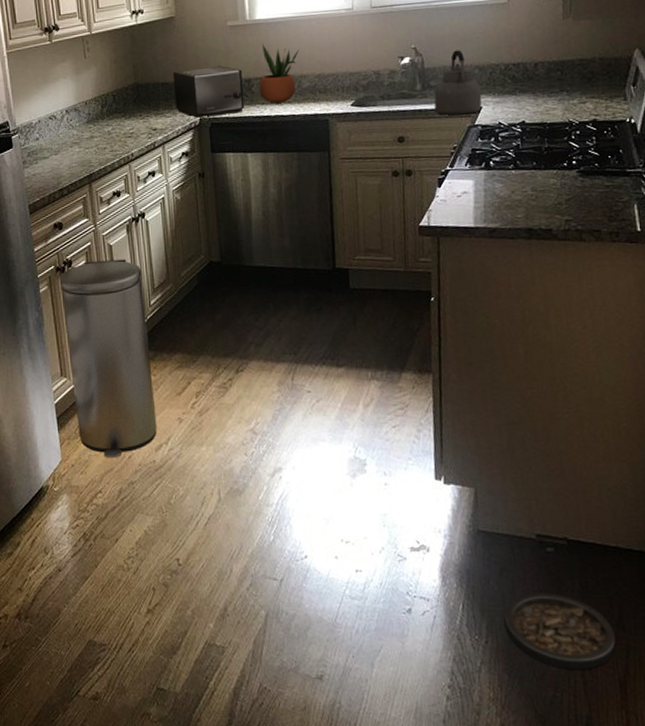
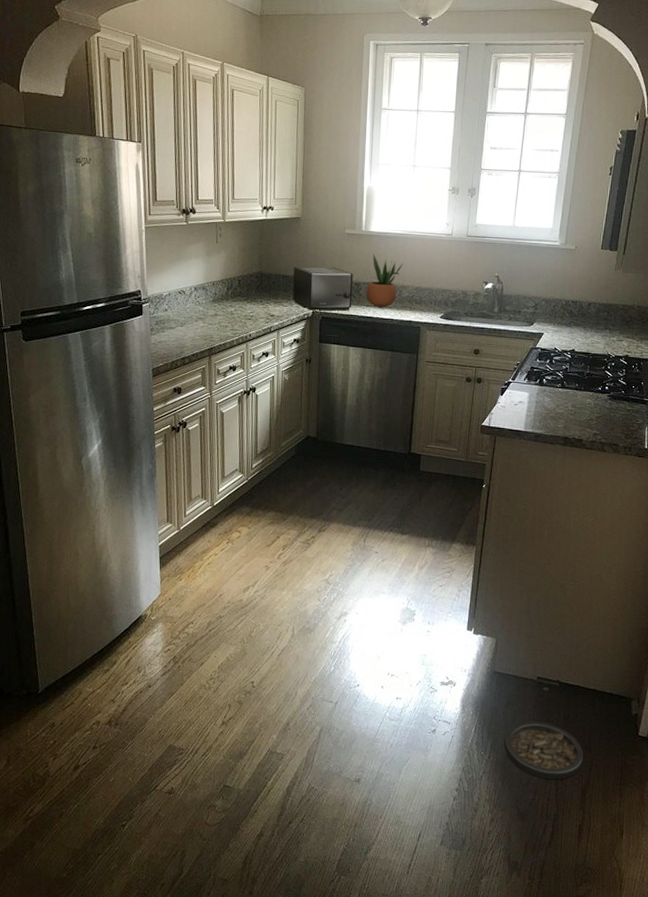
pedal bin: present [59,259,157,458] -> none [173,424,248,595]
kettle: present [434,50,482,116] -> none [506,283,545,338]

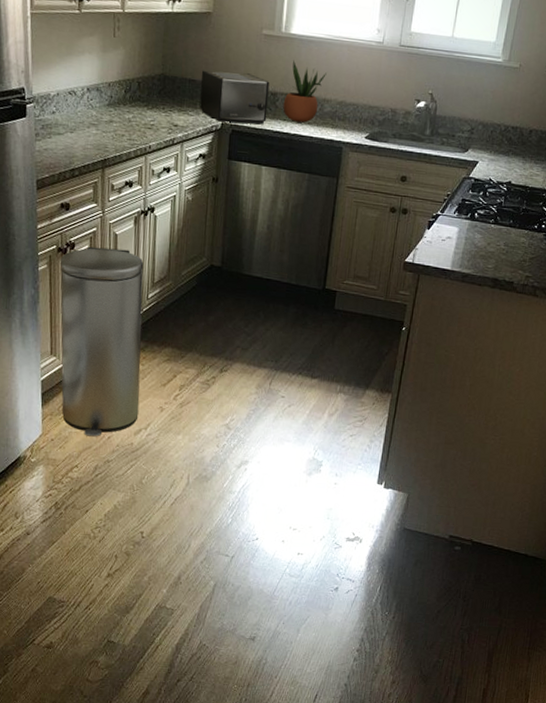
pedal bin: none [173,424,248,595] -> present [59,246,144,437]
pet bowl: present [504,721,583,780] -> none [410,581,493,643]

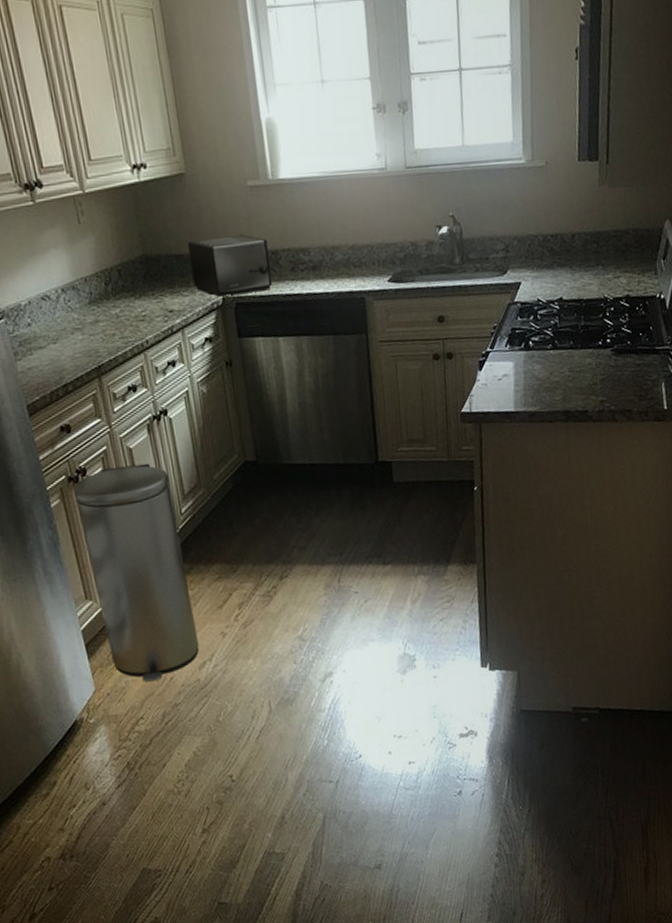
potted plant: present [283,60,327,123] -> none [287,209,330,279]

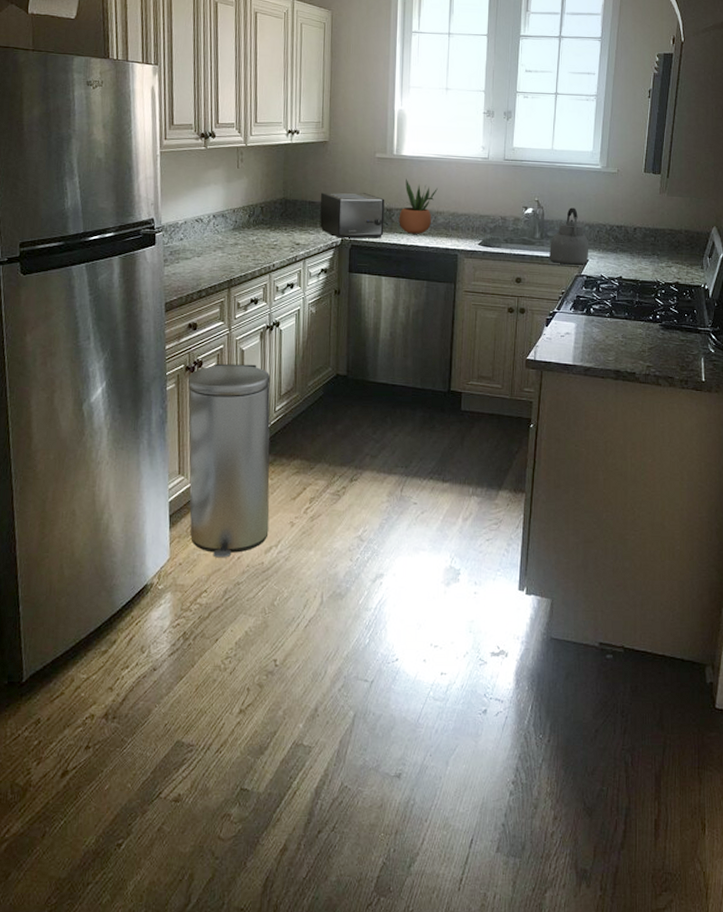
potted plant: none [287,209,330,279] -> present [399,178,438,234]
kettle: none [473,218,521,292] -> present [548,207,589,265]

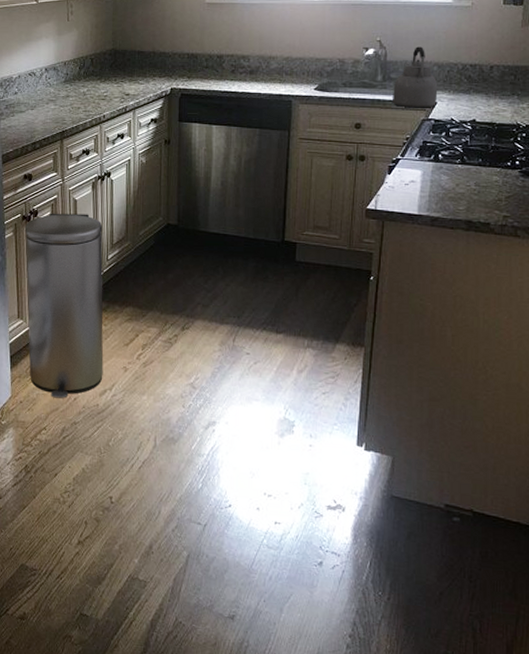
toaster: present [320,192,385,239] -> none [149,40,215,87]
potted plant: present [399,178,438,234] -> none [229,23,270,81]

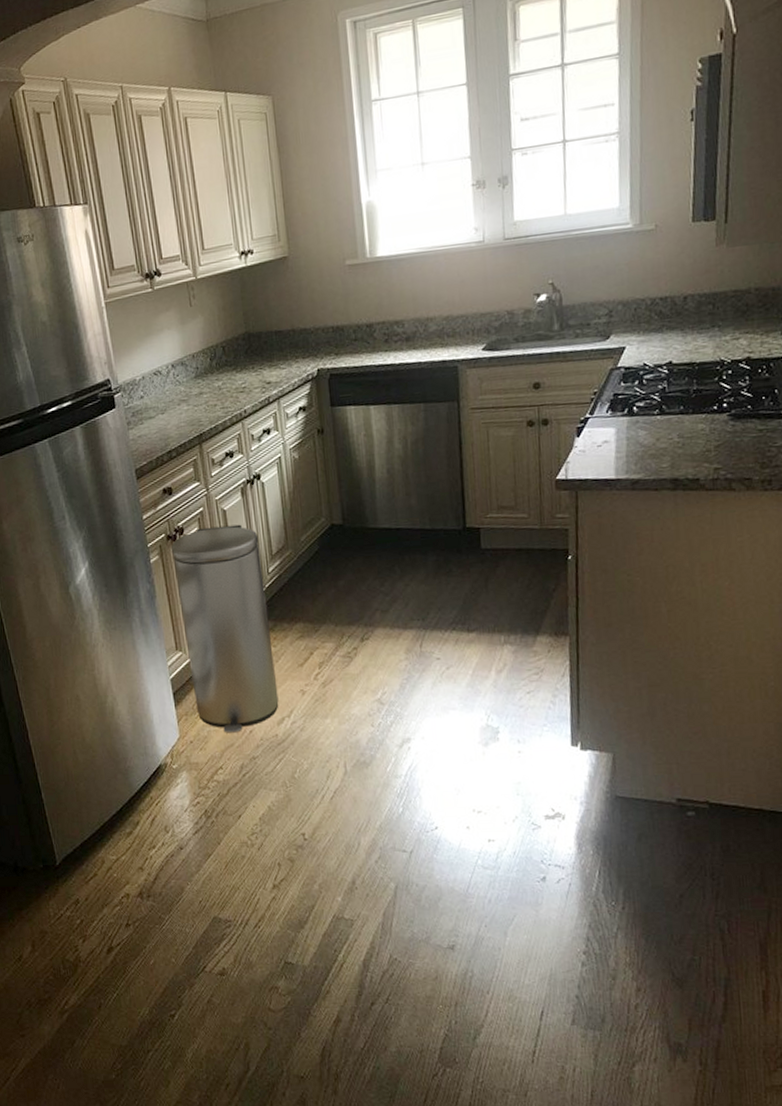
kettle: present [391,46,438,108] -> none [572,284,626,358]

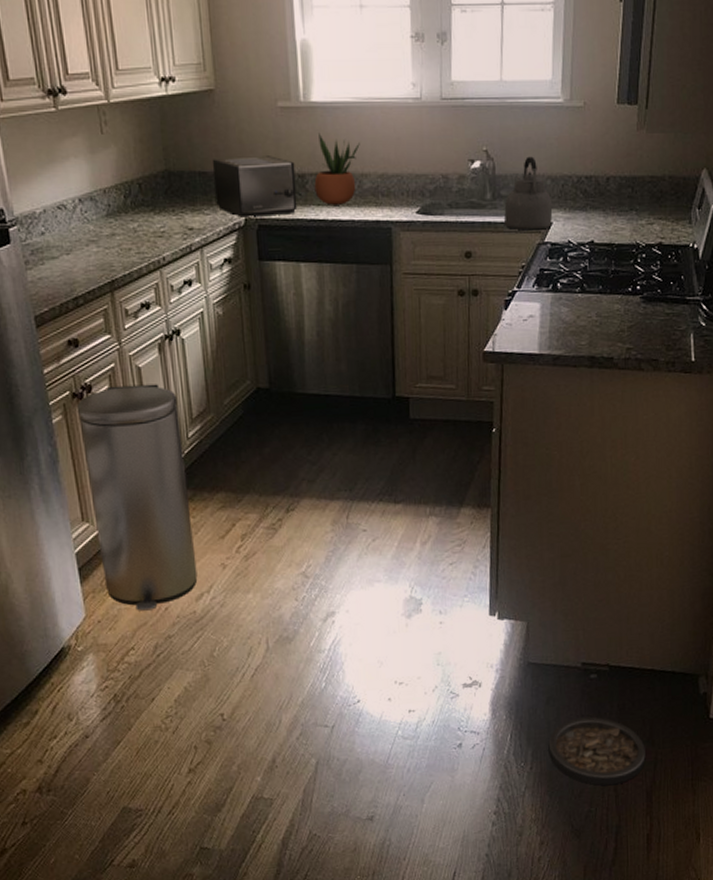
toaster: none [287,310,366,369] -> present [212,156,298,218]
potted plant: none [381,284,425,350] -> present [314,132,360,205]
kettle: none [572,284,626,358] -> present [503,156,553,231]
pet bowl: none [642,857,757,934] -> present [548,716,646,786]

